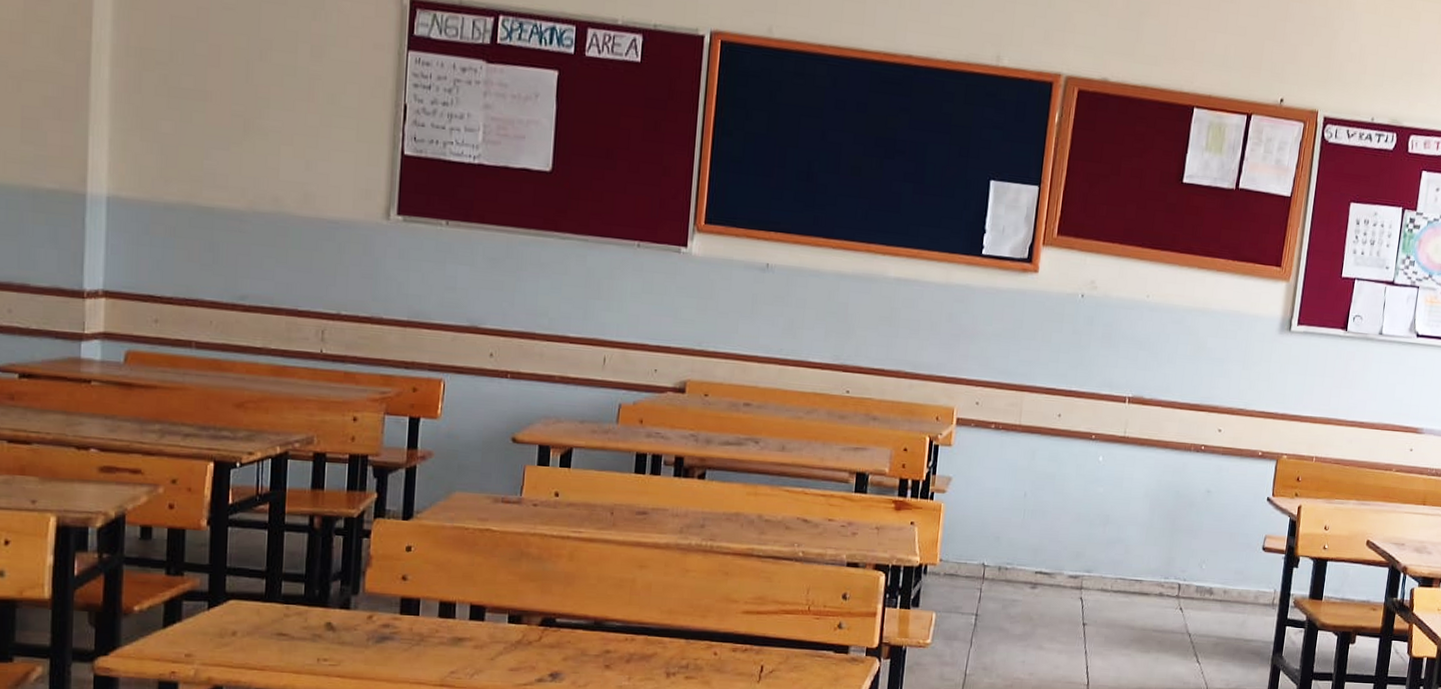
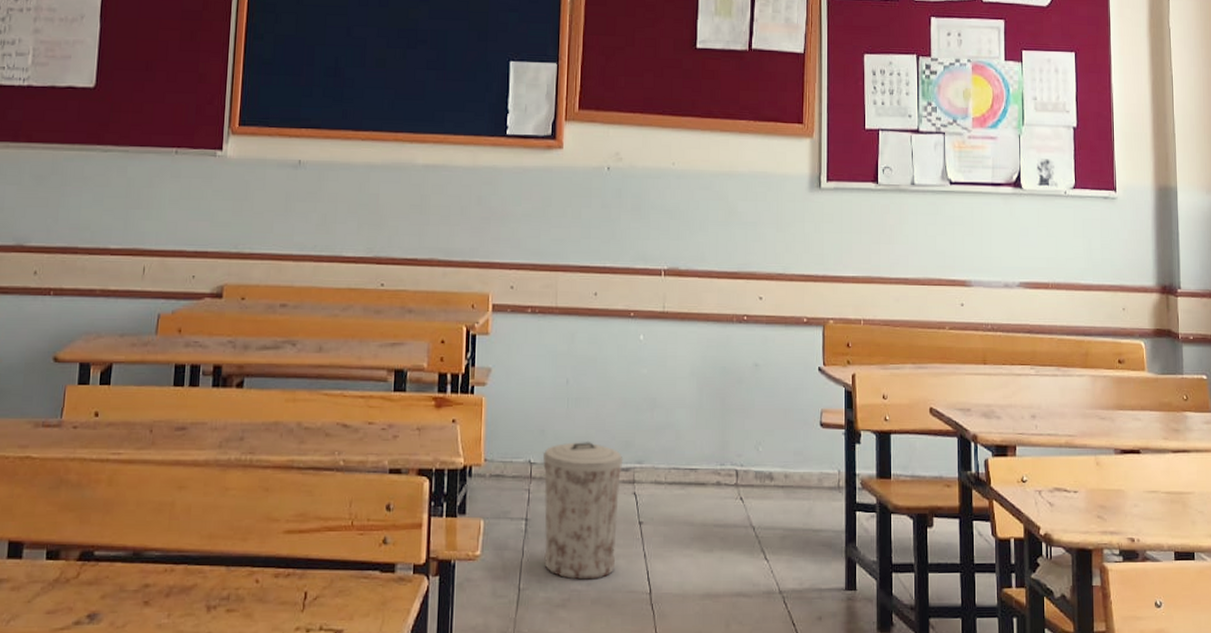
trash can: none [991,549,1073,670] -> present [542,442,624,580]

